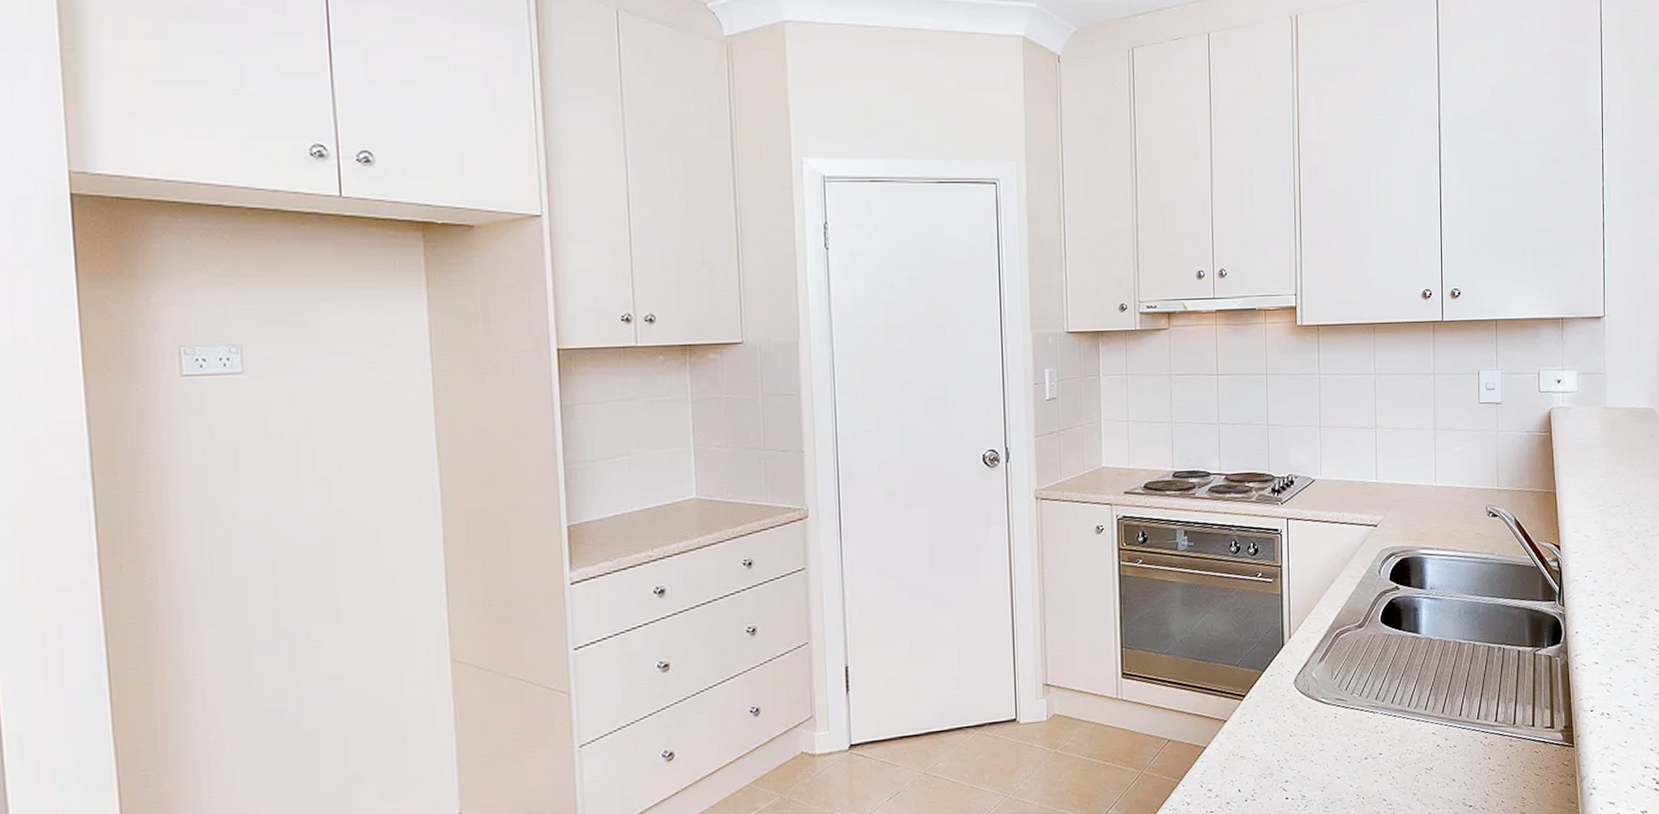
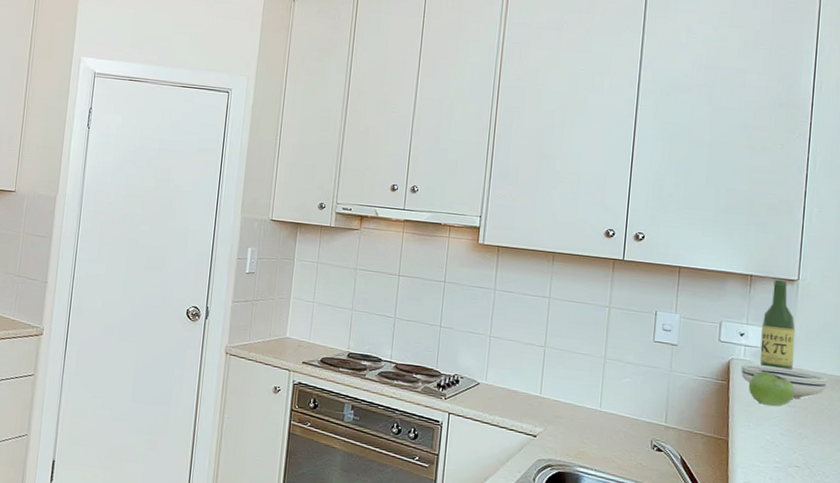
bowl: none [1560,408,1637,439] -> present [740,363,827,399]
fruit: none [1569,415,1611,451] -> present [748,371,796,407]
wine bottle: none [1576,318,1606,411] -> present [759,279,795,370]

